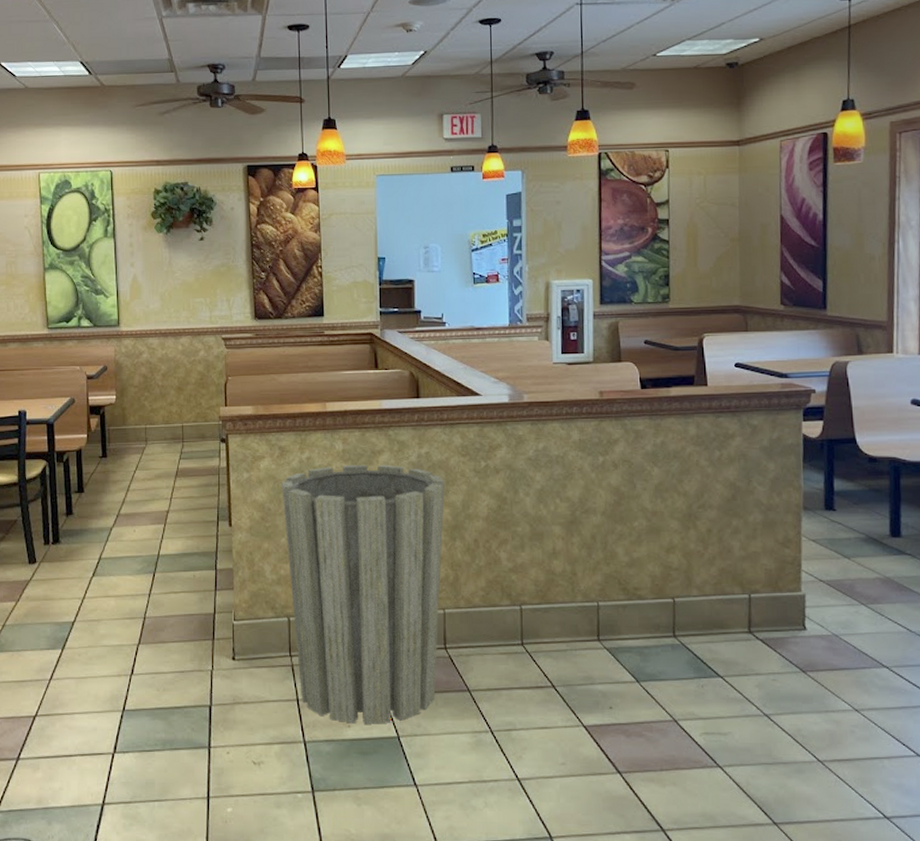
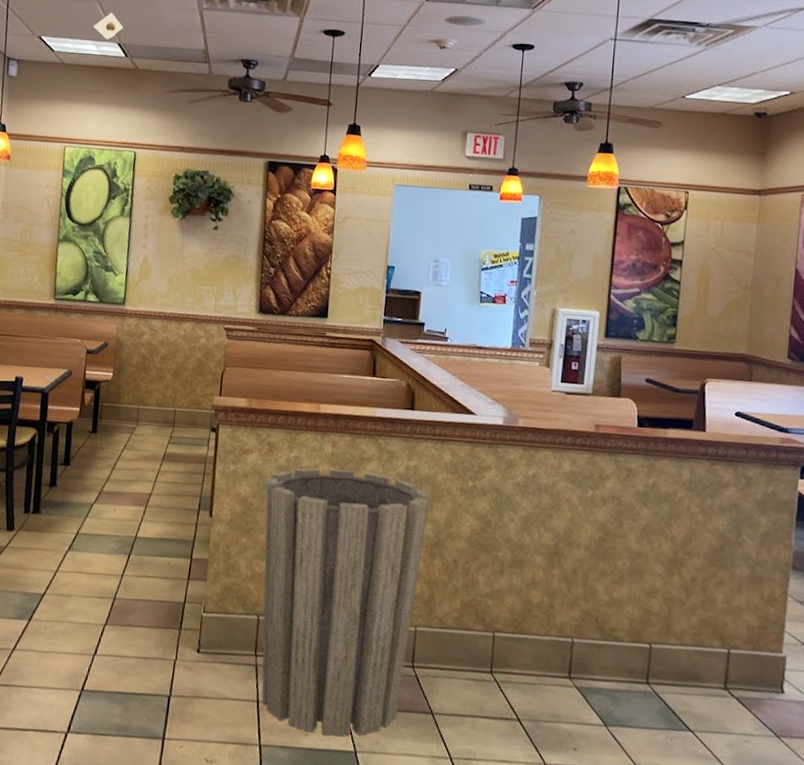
recessed light: none [53,30,84,59] -> present [93,12,124,39]

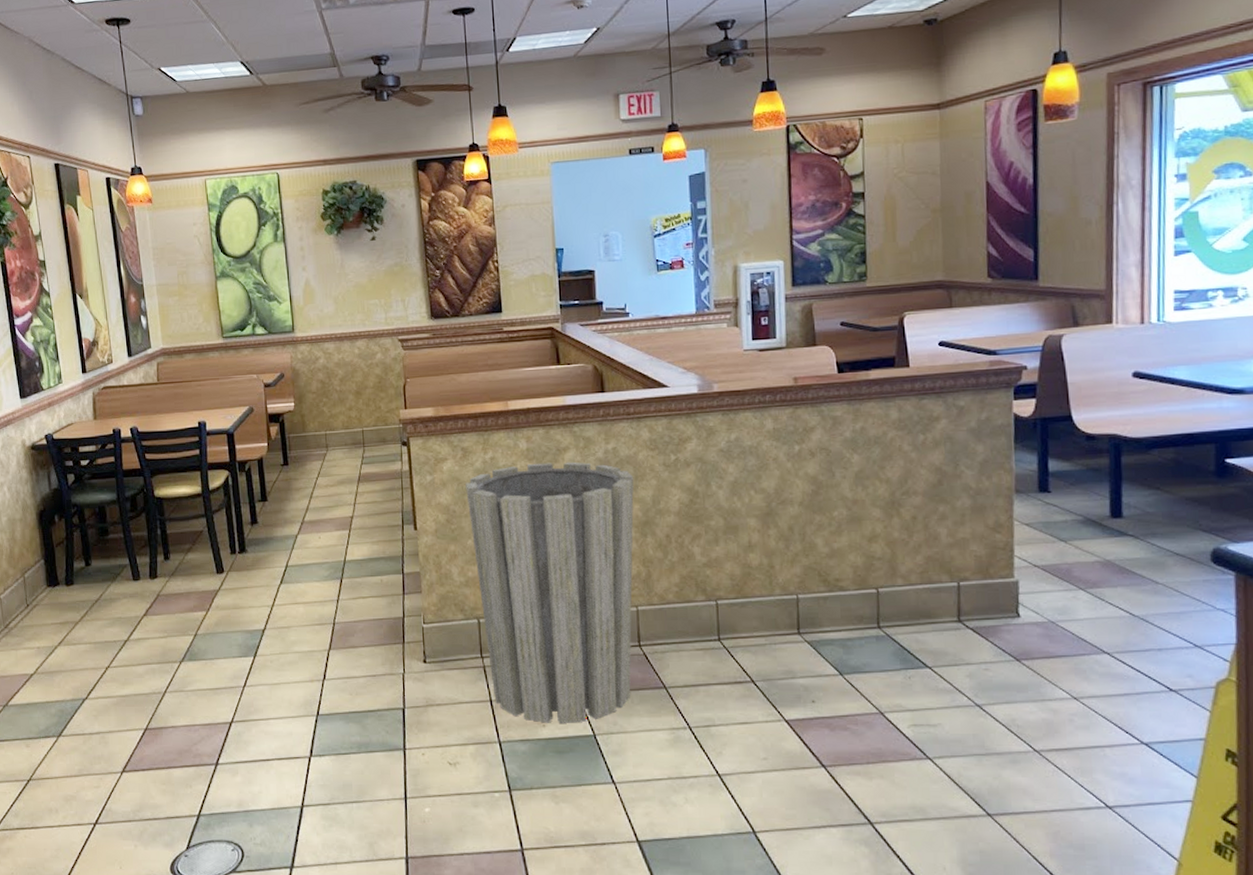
recessed light: present [93,12,124,39] -> none [212,29,243,60]

